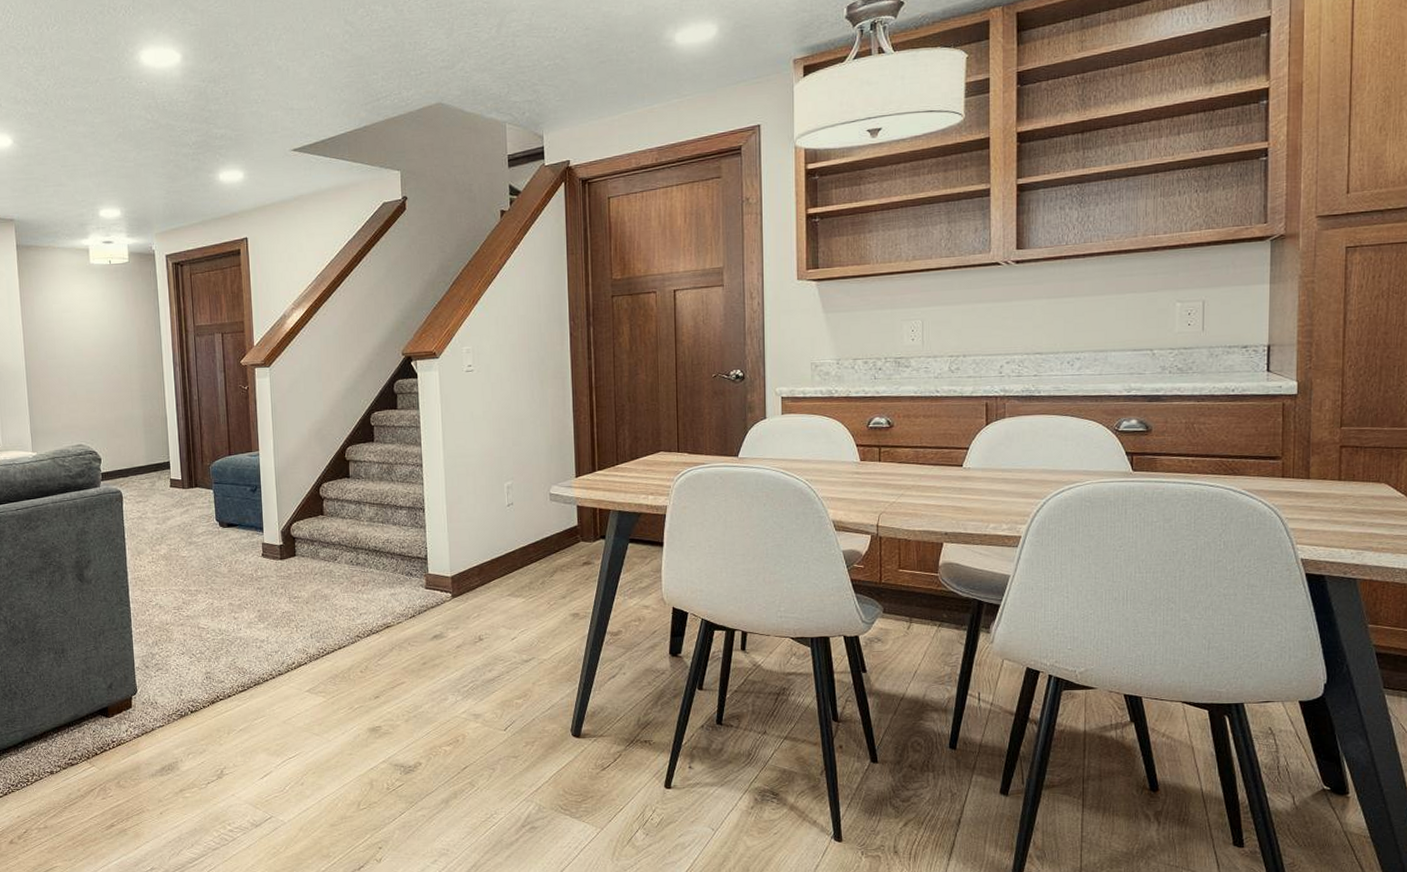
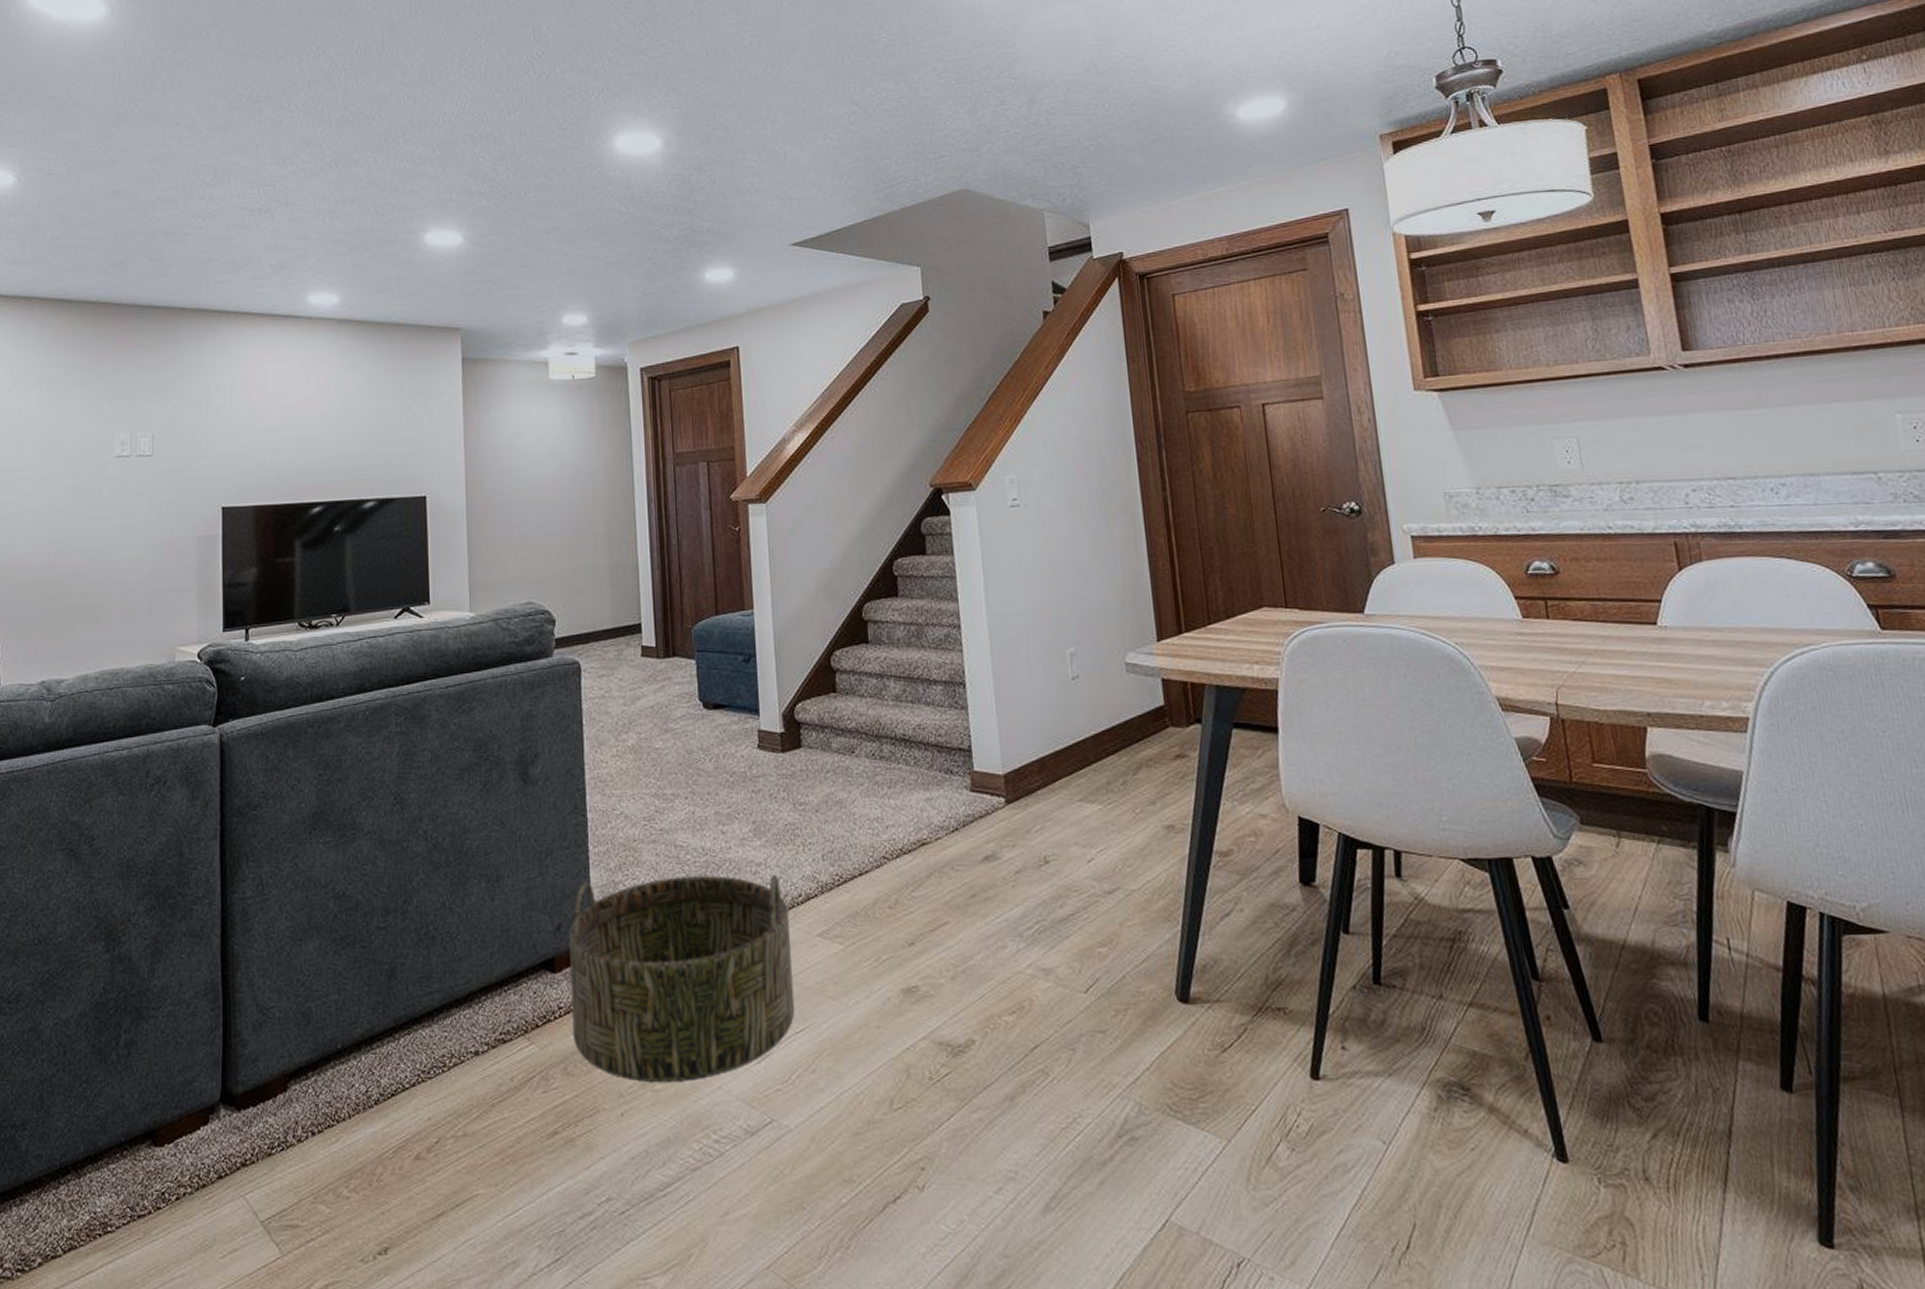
basket: none [118,649,289,792] -> present [569,875,795,1082]

